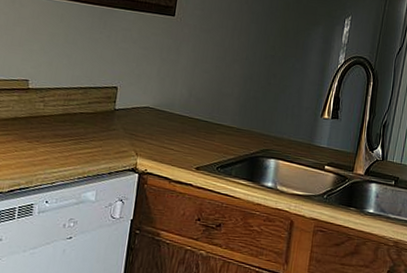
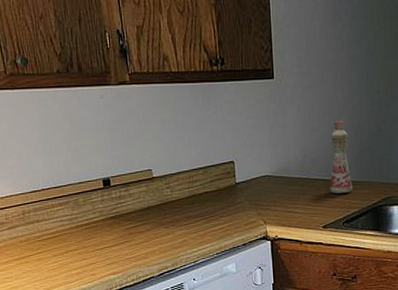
bottle: none [210,66,238,139] -> present [330,120,353,193]

